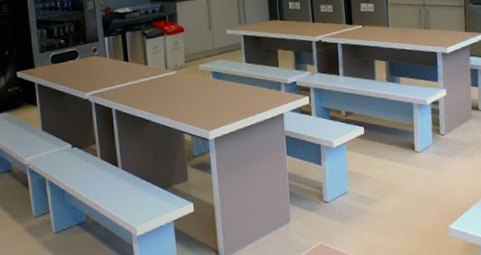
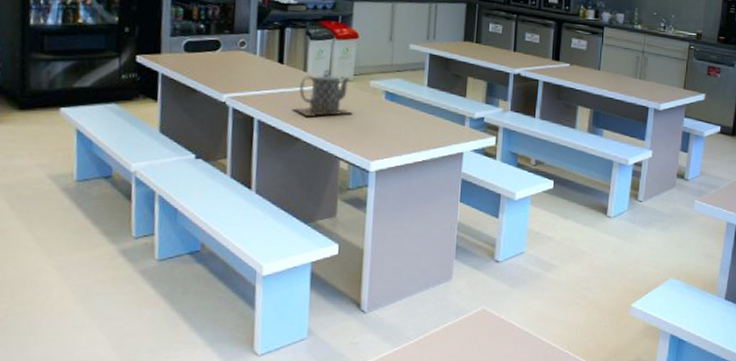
teapot: none [141,60,188,101] -> present [293,69,352,116]

